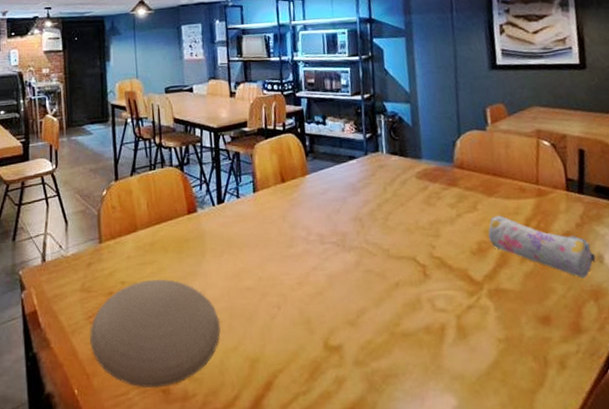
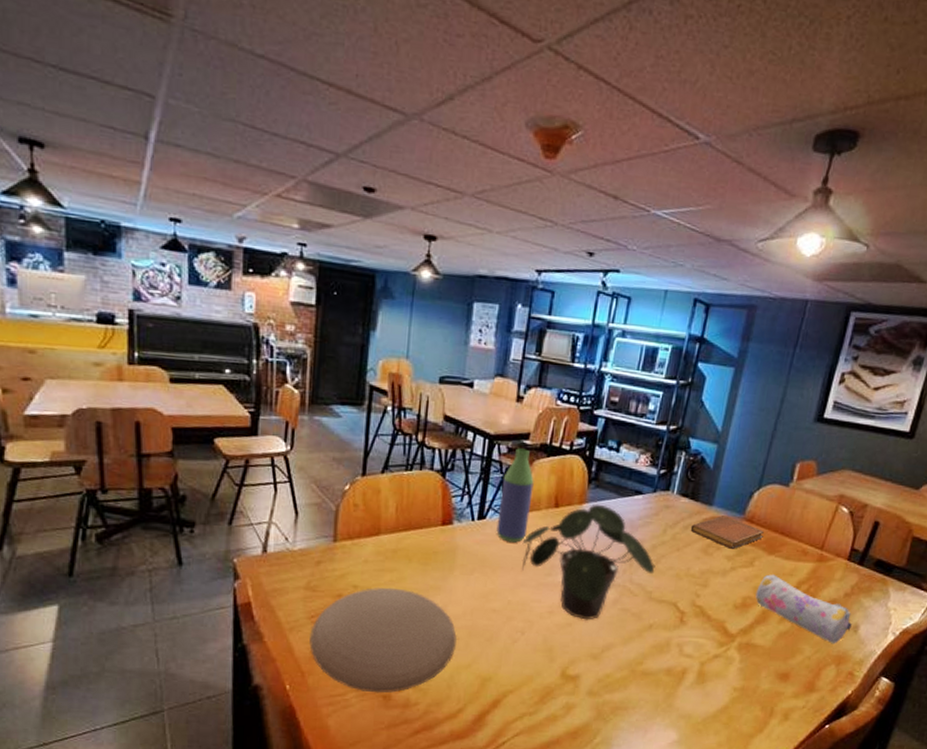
bottle: none [232,135,262,221] -> present [496,448,534,543]
potted plant: none [260,173,387,287] -> present [522,504,656,620]
notebook: none [407,166,478,197] -> present [690,515,764,549]

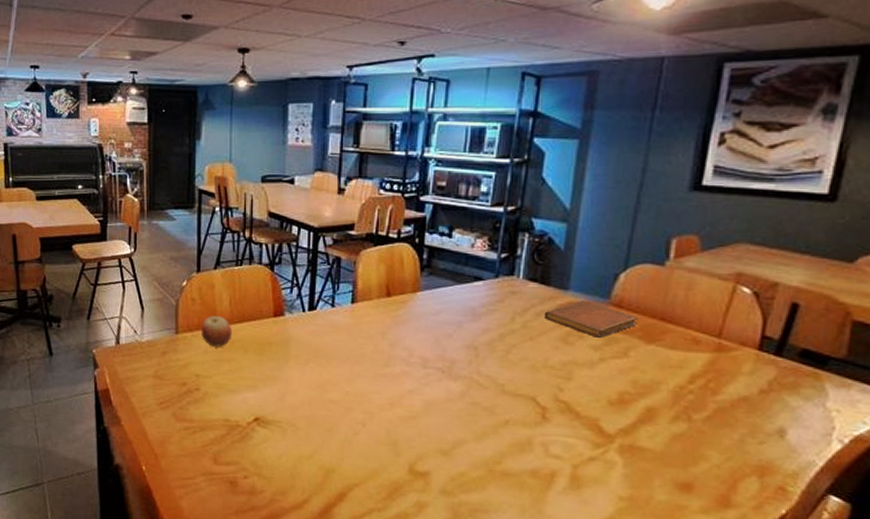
plate: present [309,587,458,693] -> none [160,376,298,479]
apple: none [362,523,397,556] -> present [201,316,233,347]
bottle: present [496,448,534,543] -> none [328,239,363,333]
potted plant: present [522,504,656,620] -> none [355,292,506,414]
pencil case: present [755,574,852,644] -> none [635,366,775,451]

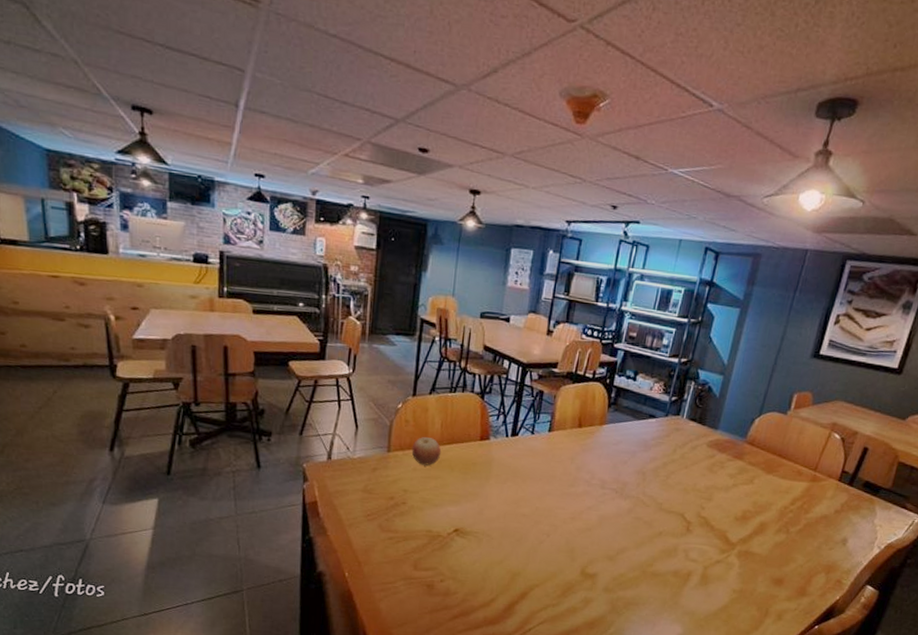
notebook: present [544,301,638,338] -> none [697,438,763,468]

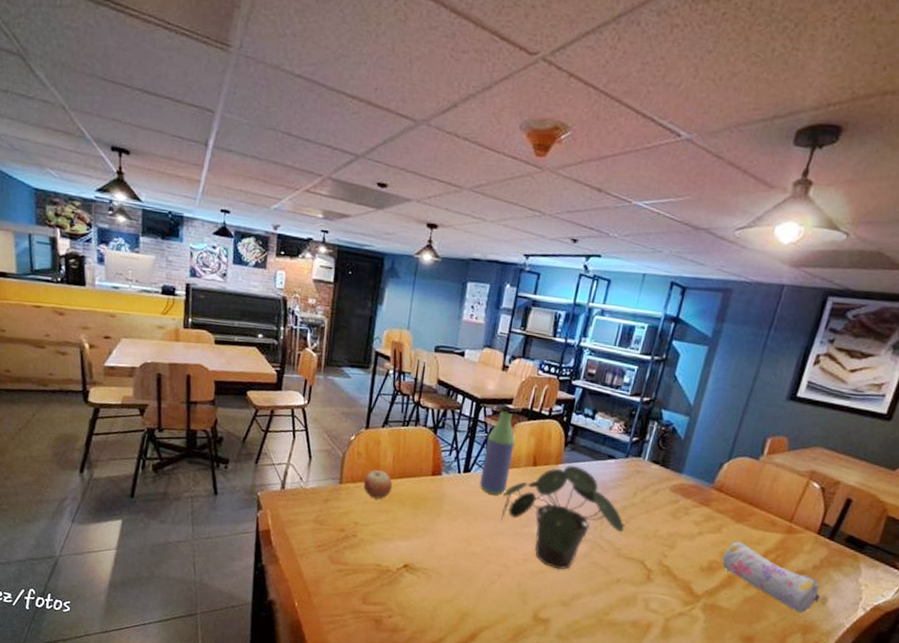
bottle: none [527,375,561,457] -> present [479,411,515,495]
potted plant: none [549,425,666,526] -> present [501,465,625,570]
pencil case: none [754,491,841,555] -> present [722,541,820,614]

